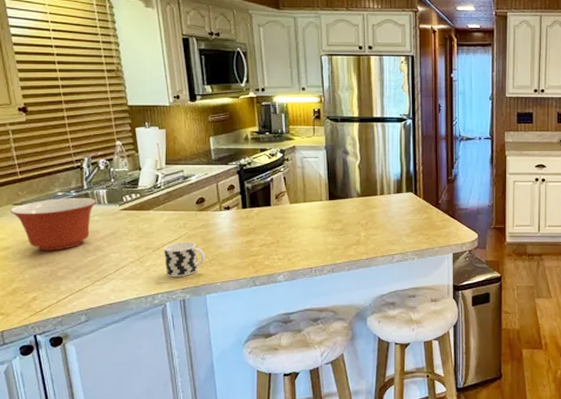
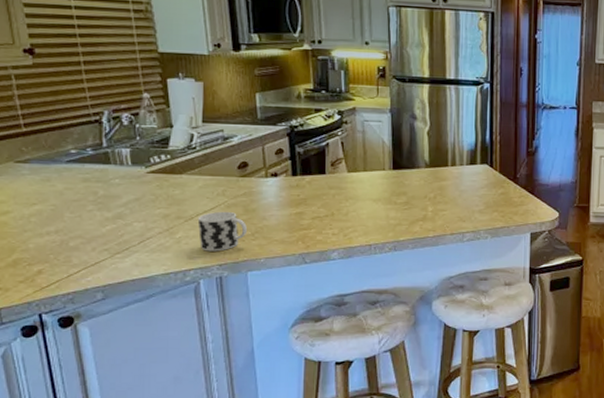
mixing bowl: present [10,198,97,251] -> none [12,157,119,217]

